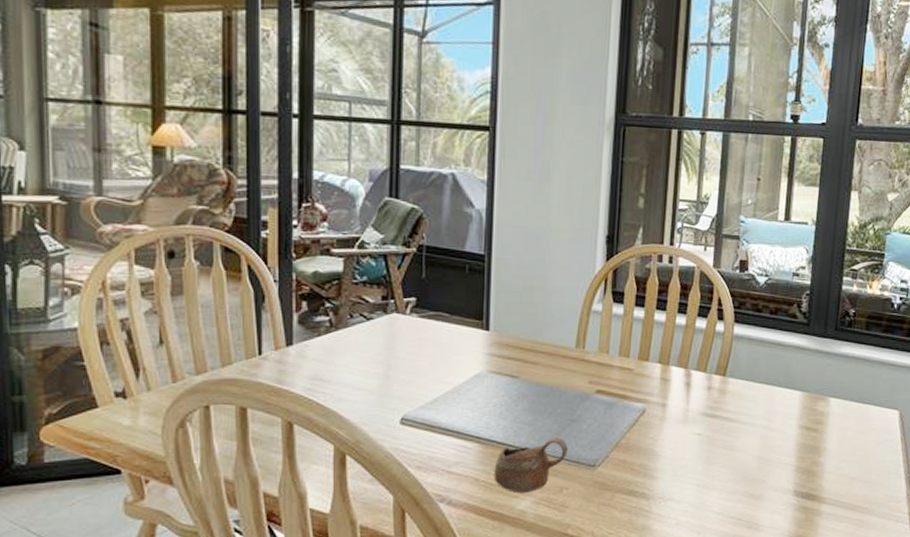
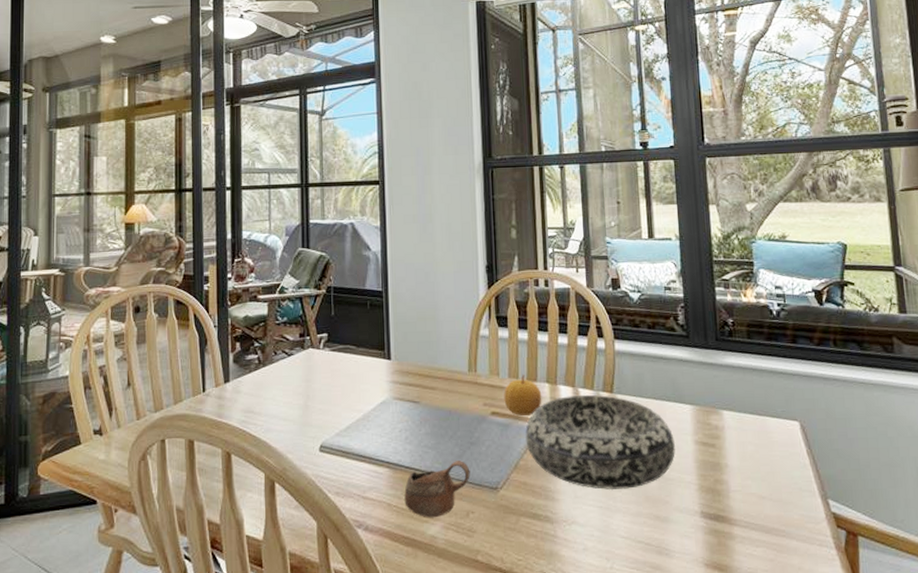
fruit: none [611,353,652,395] -> present [504,374,542,416]
decorative bowl: none [630,376,780,470] -> present [525,394,675,491]

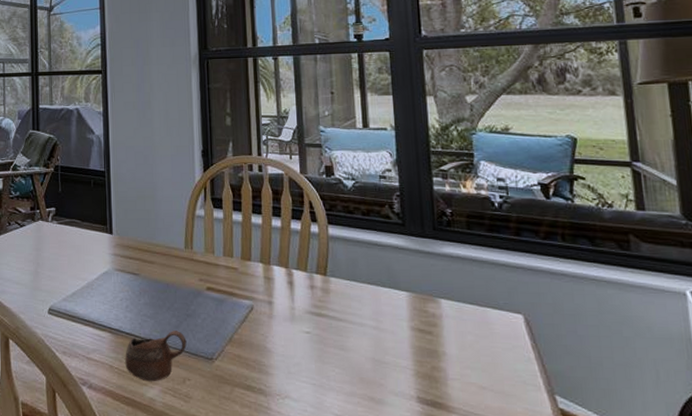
fruit: present [504,374,542,416] -> none [219,253,256,292]
decorative bowl: present [525,394,675,491] -> none [239,275,390,369]

